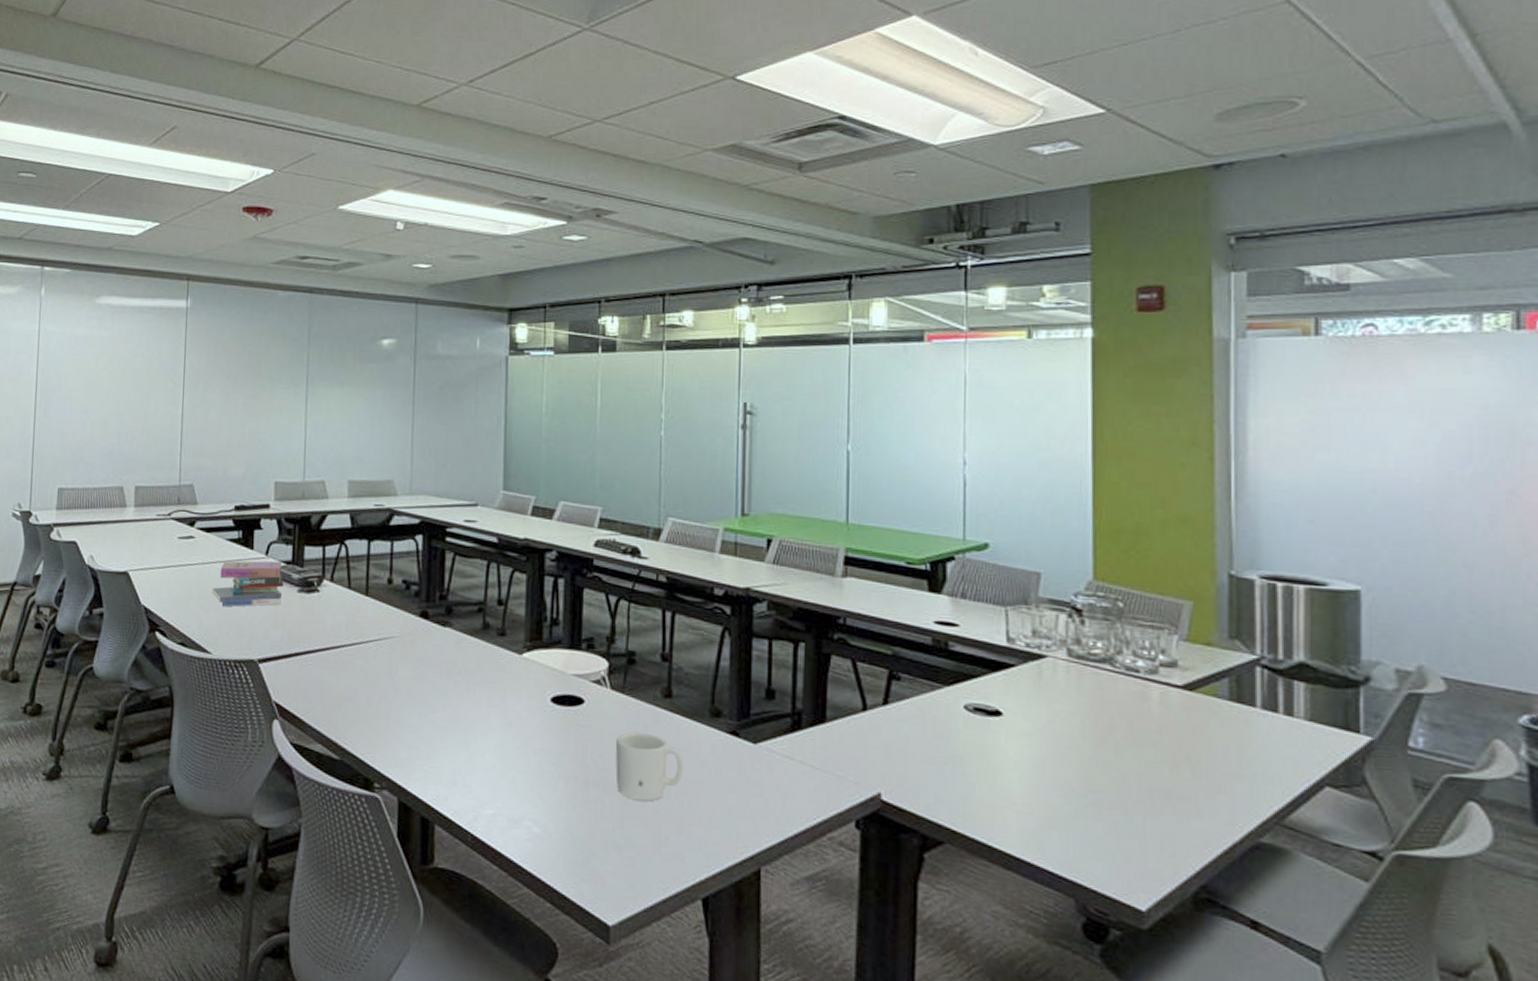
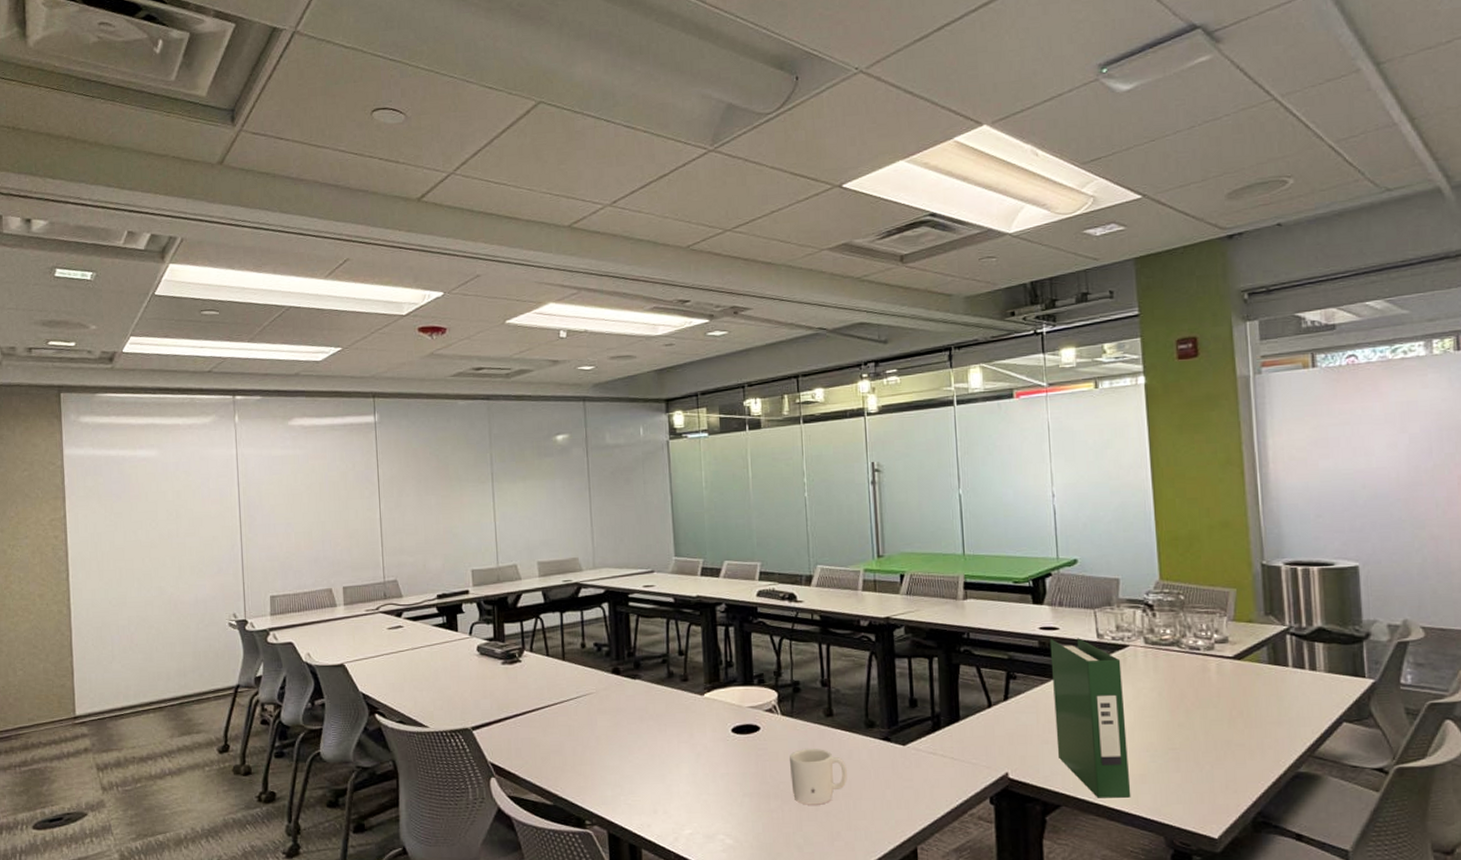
books: present [211,561,284,607] -> none [423,639,489,685]
binder: none [945,636,1036,845] -> present [1049,638,1131,798]

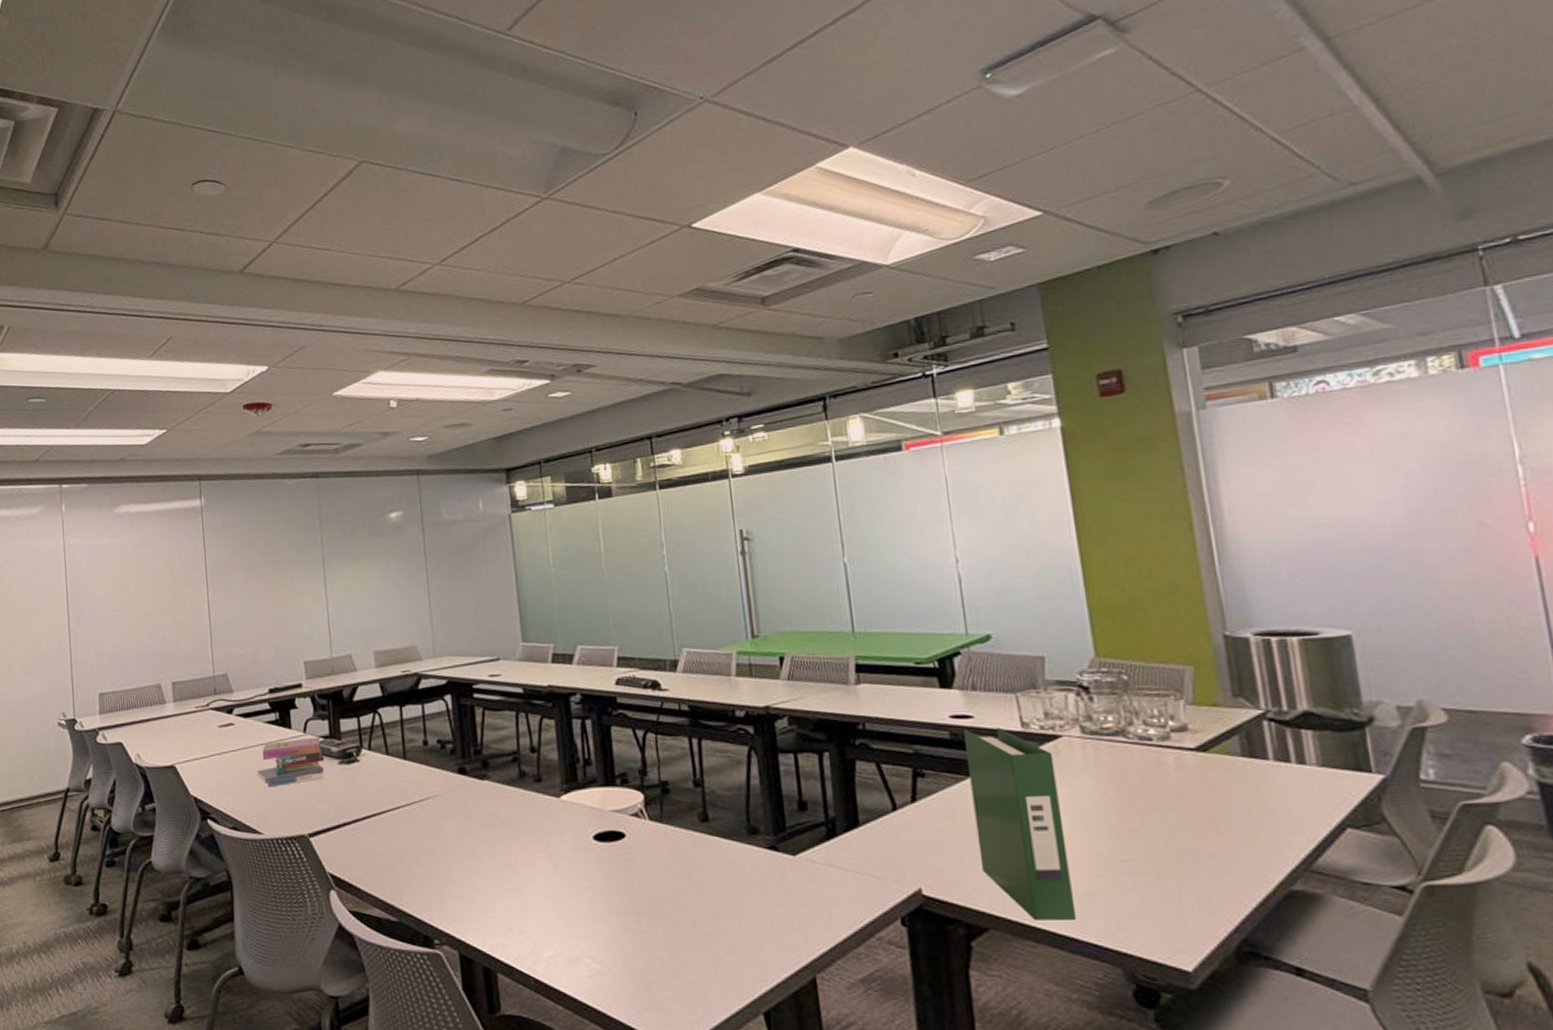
books: none [423,639,489,685] -> present [256,737,325,788]
mug: present [790,749,847,805] -> none [661,859,729,925]

